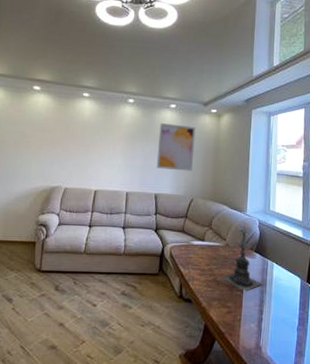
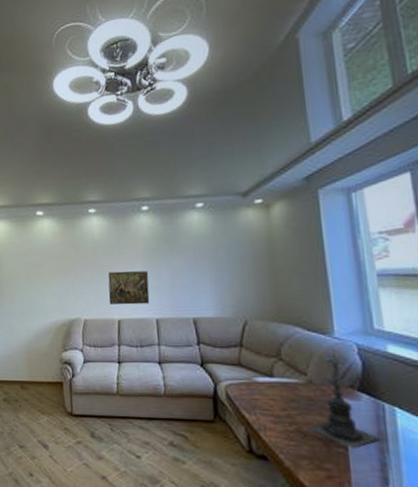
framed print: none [89,149,126,179] -> present [108,271,150,305]
wall art: present [156,123,196,171] -> none [186,226,241,286]

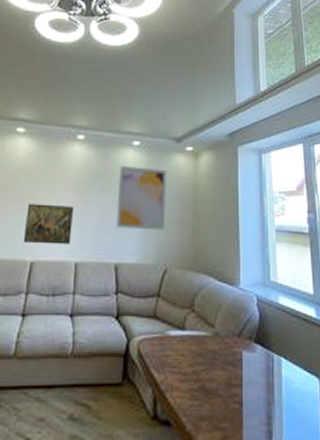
wall art: none [186,226,241,286] -> present [116,166,167,230]
candle holder: present [308,348,380,450] -> none [211,299,268,404]

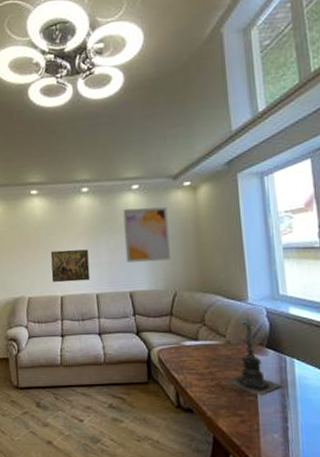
candle holder: none [211,299,268,404] -> present [226,313,282,397]

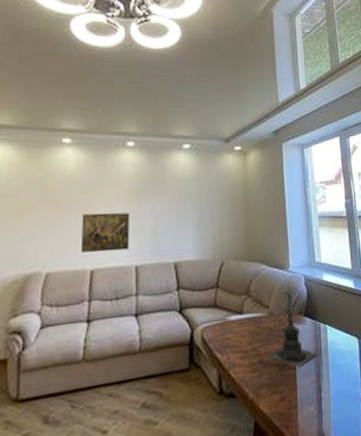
wall art: present [123,206,171,263] -> none [172,169,220,229]

